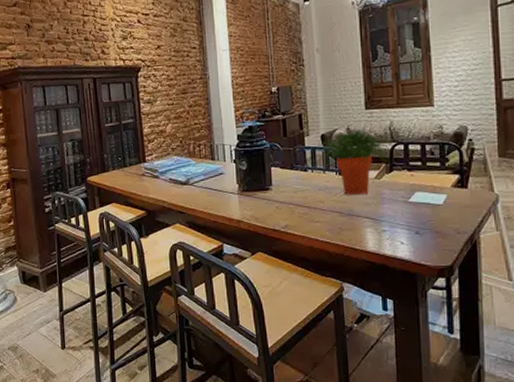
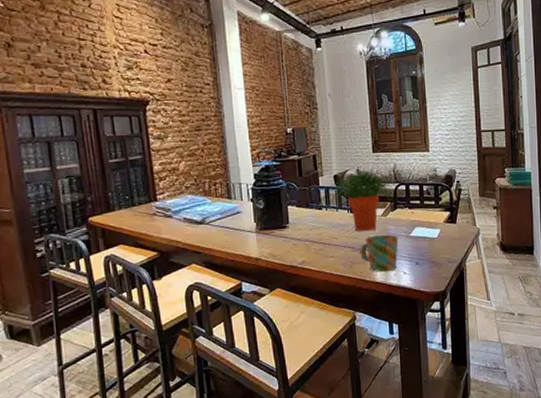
mug: none [349,200,395,241] -> present [360,235,398,273]

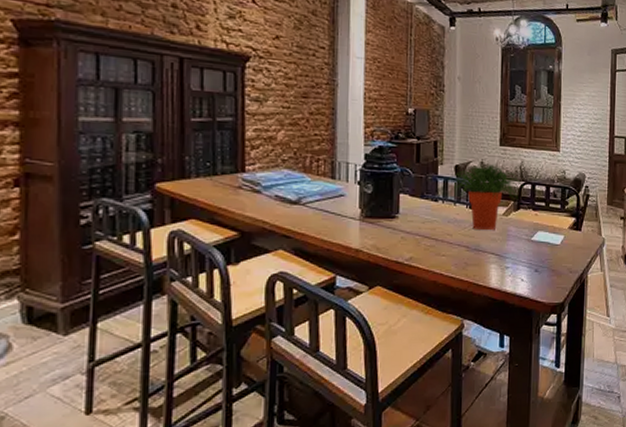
mug: present [360,235,398,273] -> none [475,236,519,278]

